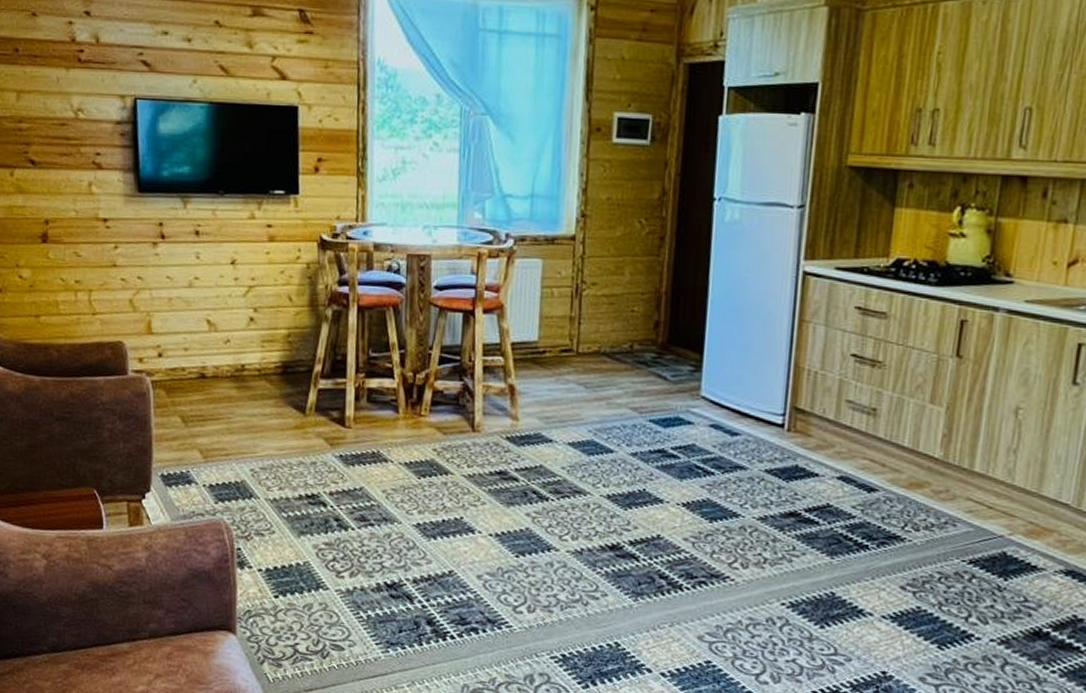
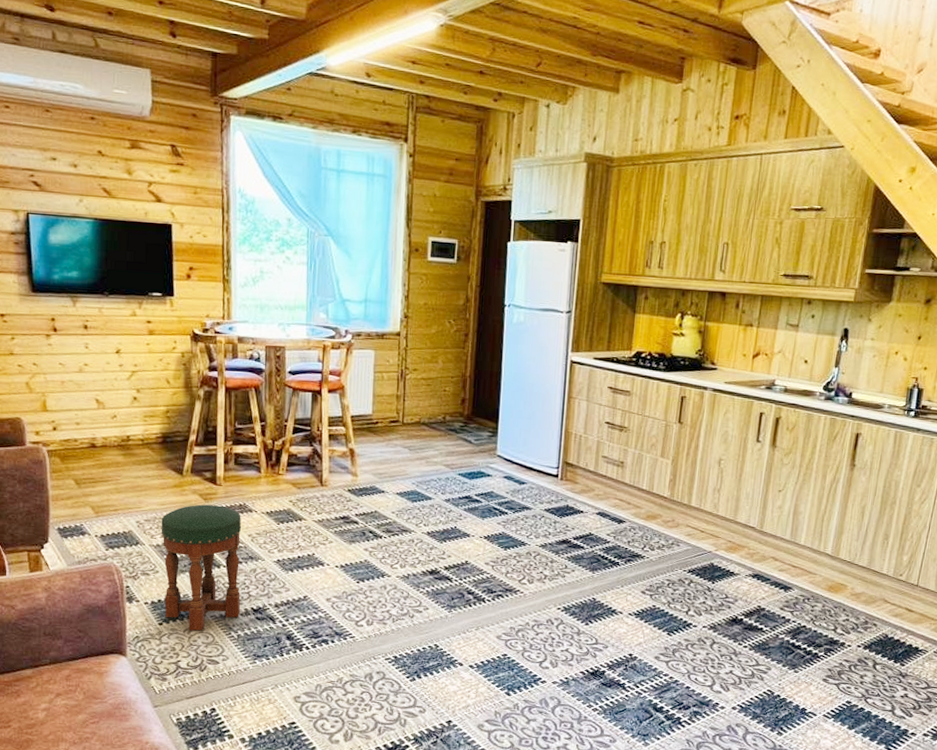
stool: none [278,450,375,608] -> present [161,504,242,631]

